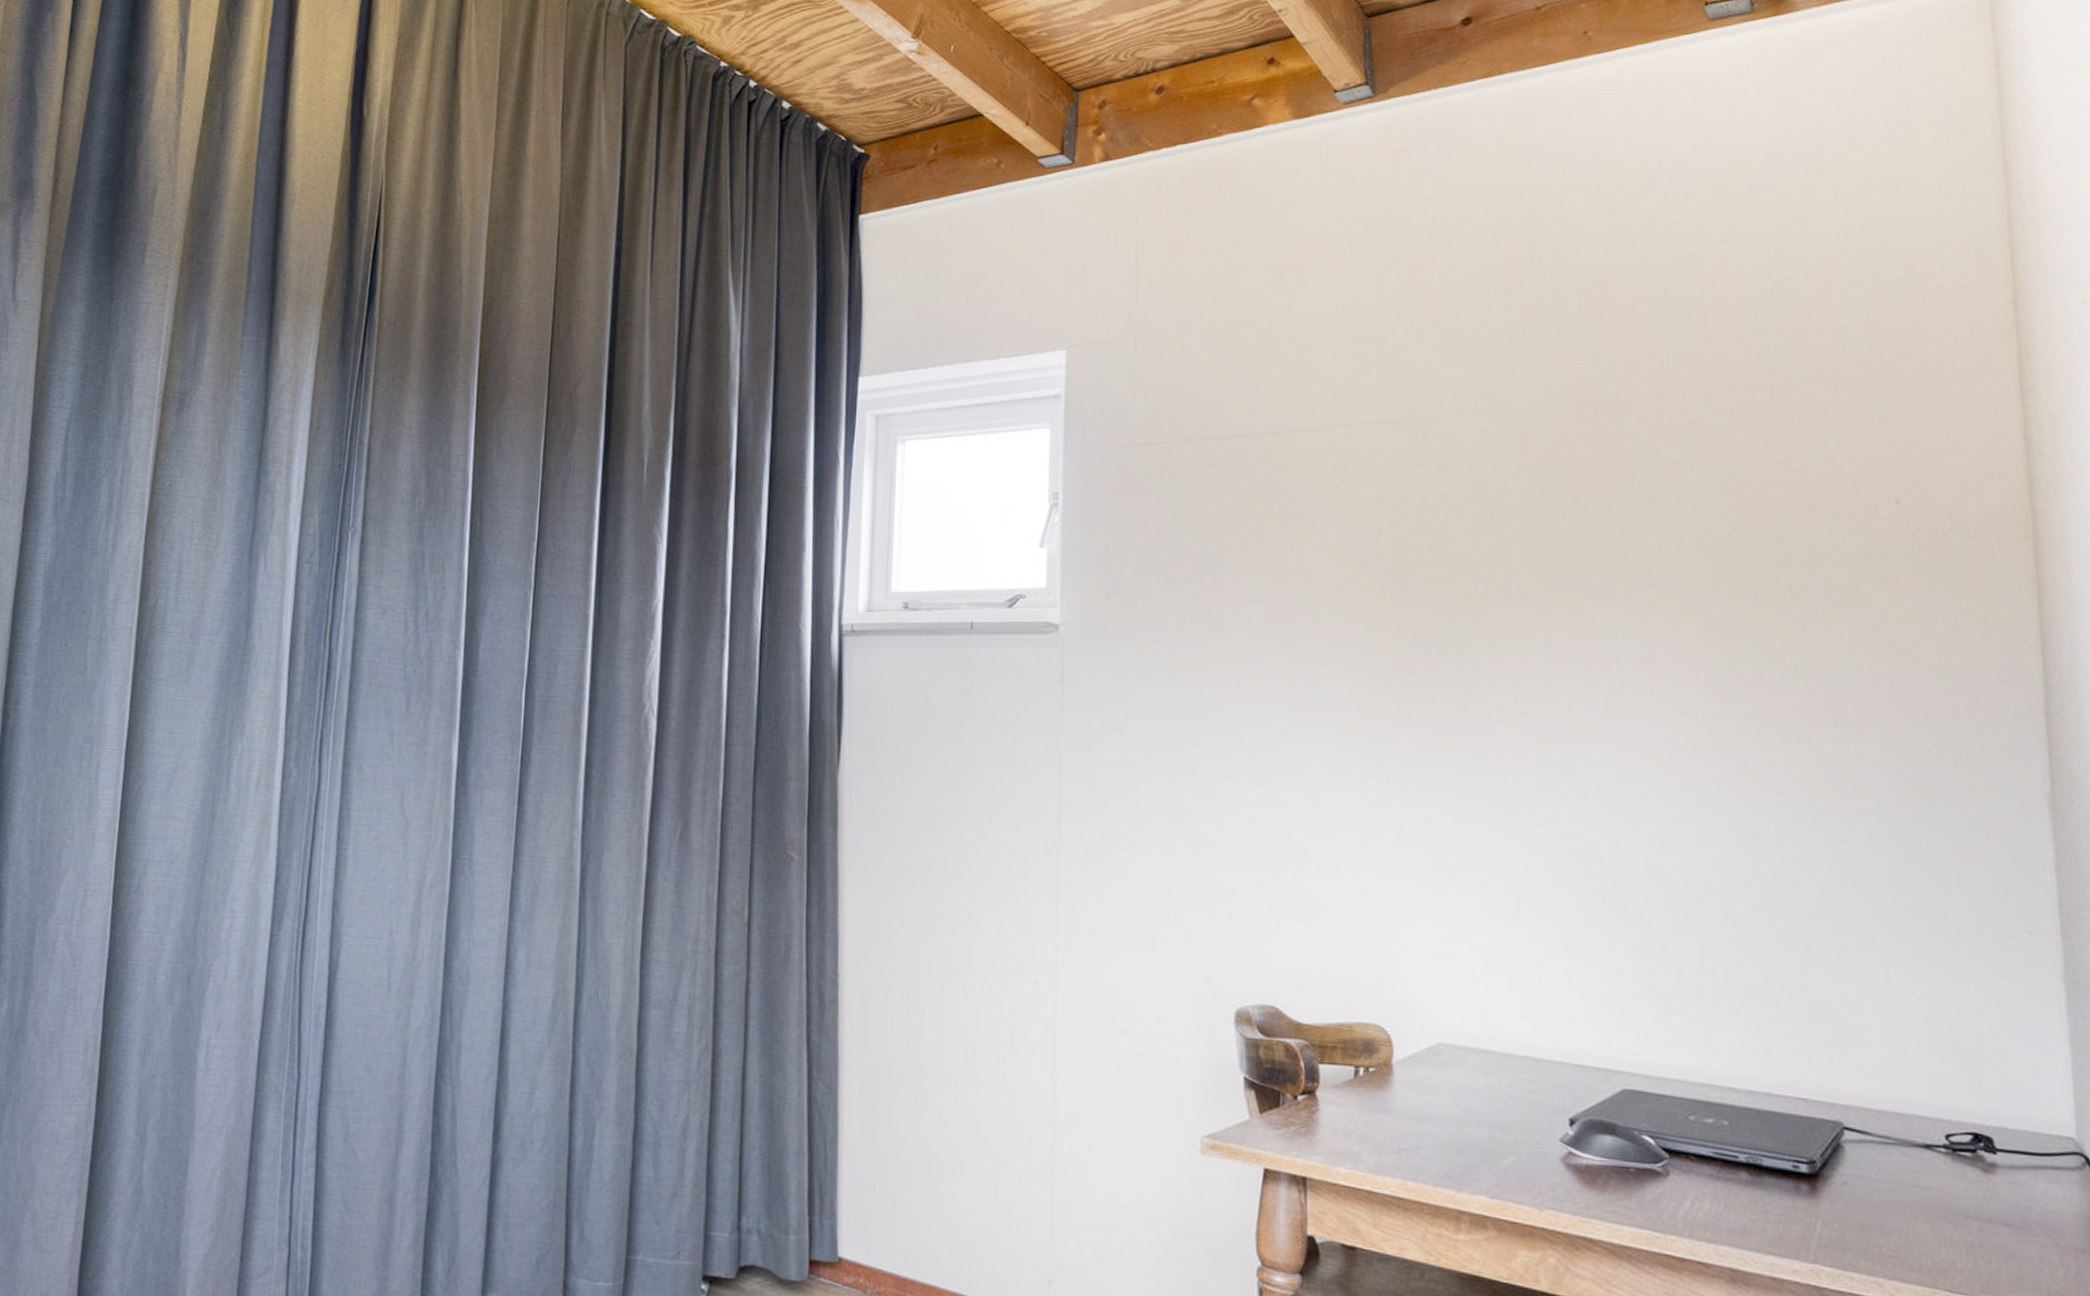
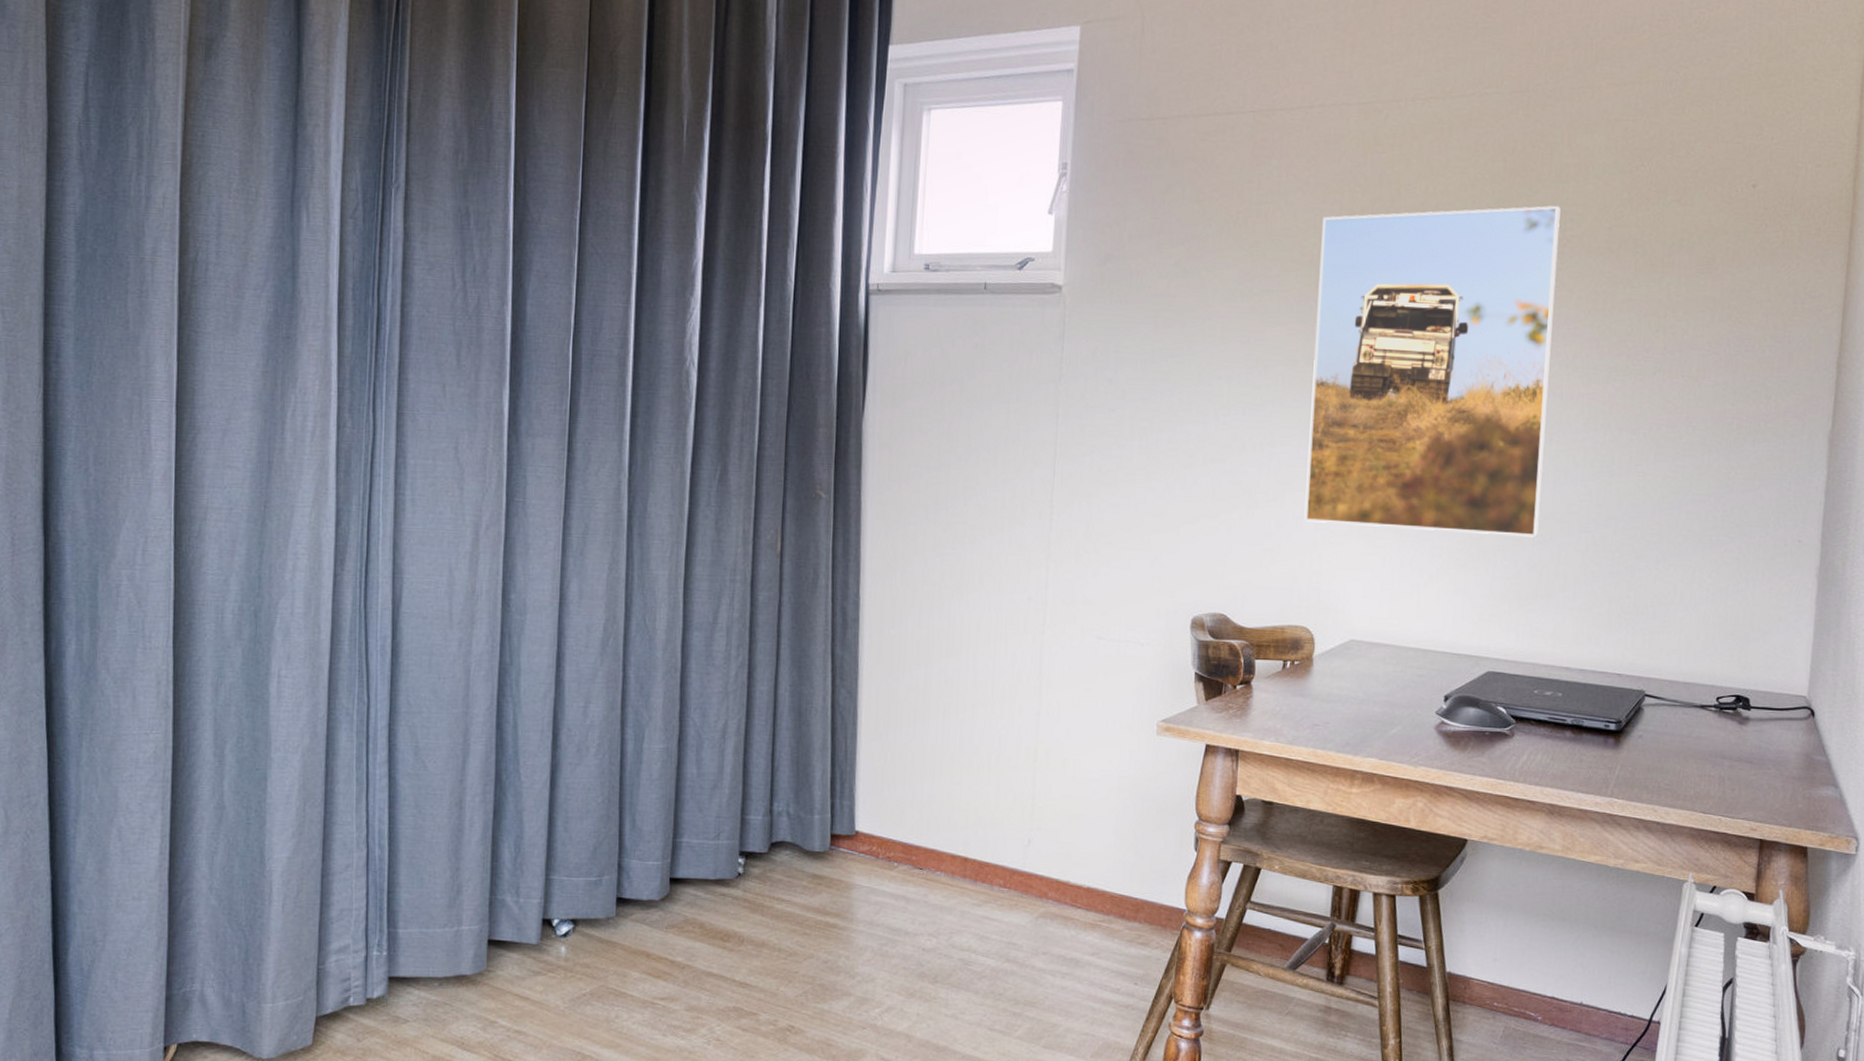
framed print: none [1359,528,1671,921] -> present [1304,205,1561,538]

